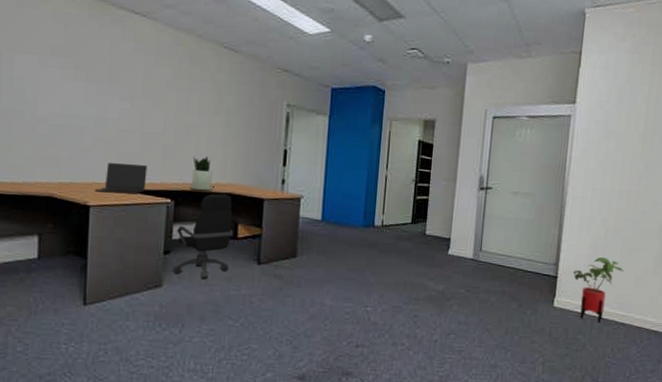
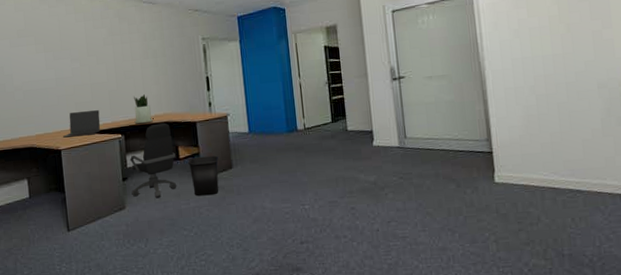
waste bin: none [247,239,282,284] -> present [188,155,219,196]
house plant: present [572,257,624,323] -> none [508,125,567,193]

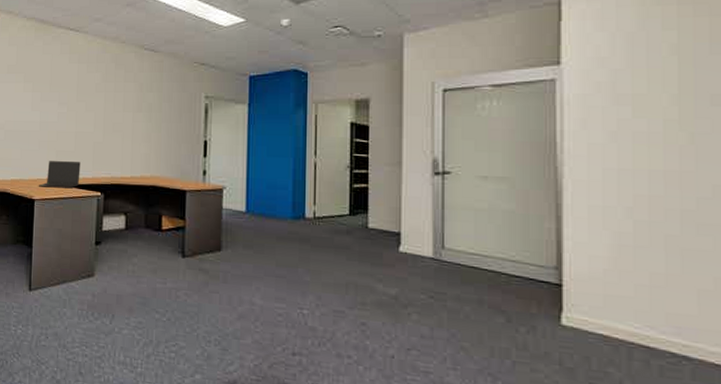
office chair: present [130,123,177,199] -> none [103,186,157,271]
planter: present [133,94,154,124] -> none [117,151,139,184]
waste bin: present [188,155,219,196] -> none [171,231,206,278]

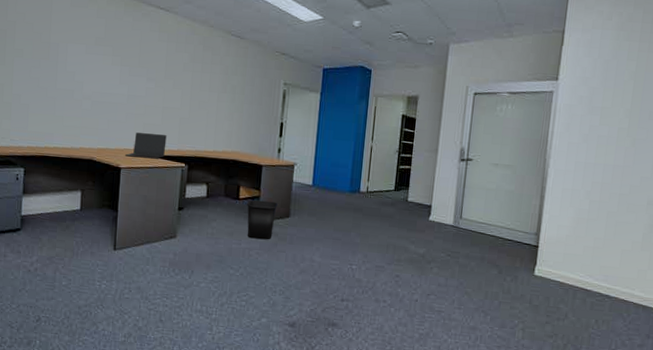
waste bin: none [171,231,206,278] -> present [247,200,278,240]

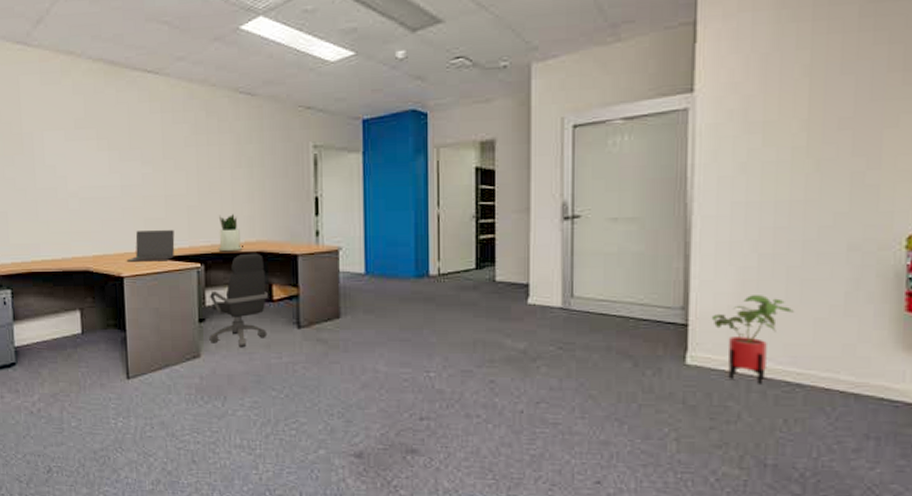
office chair: none [185,160,236,233] -> present [209,253,268,348]
planter: none [200,127,221,158] -> present [218,214,243,252]
waste bin: present [247,200,278,240] -> none [284,300,323,350]
house plant: none [554,229,609,294] -> present [711,295,794,384]

